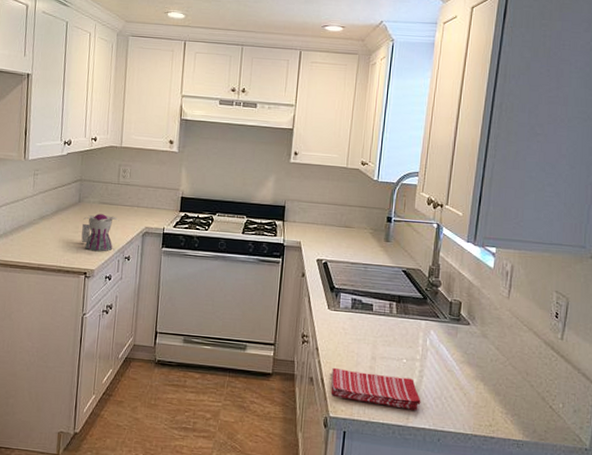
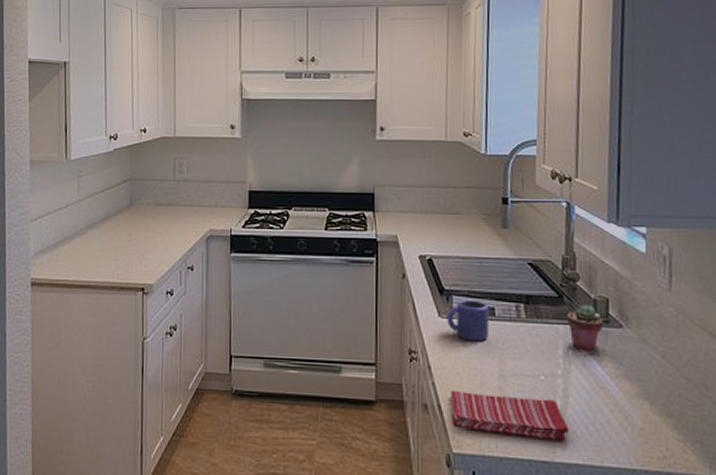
teapot: present [81,214,119,252] -> none [136,217,178,262]
mug: none [334,296,369,331] -> present [447,299,490,342]
potted succulent: none [428,306,456,342] -> present [567,305,604,351]

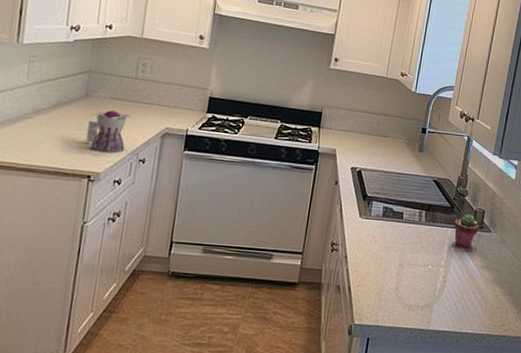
teapot: none [136,217,178,262] -> present [86,110,135,153]
mug: present [447,299,490,342] -> none [365,205,399,238]
dish towel: present [450,390,569,441] -> none [356,275,443,314]

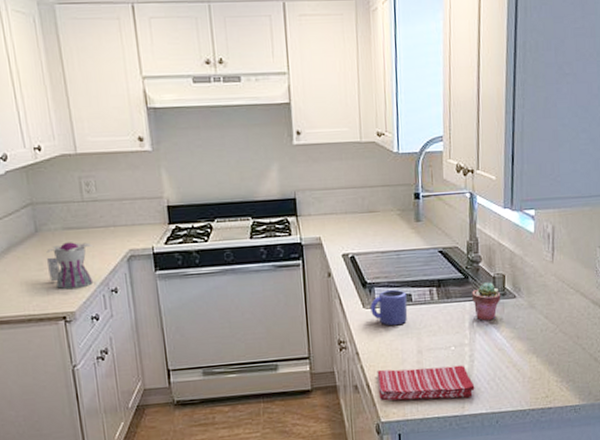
dish towel: none [356,275,443,314] -> present [377,365,475,401]
mug: none [365,205,399,238] -> present [370,289,408,326]

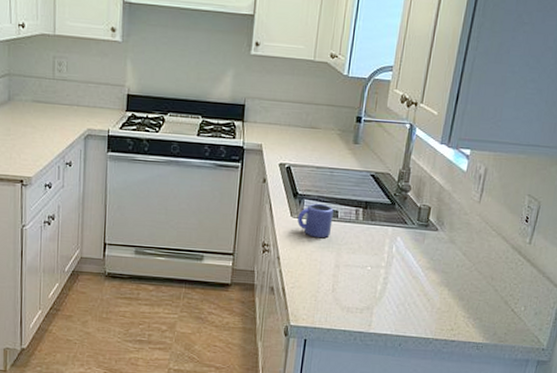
teapot: present [46,242,94,290] -> none [14,114,57,157]
dish towel: present [377,365,475,401] -> none [292,276,384,317]
potted succulent: present [472,282,501,321] -> none [395,211,424,249]

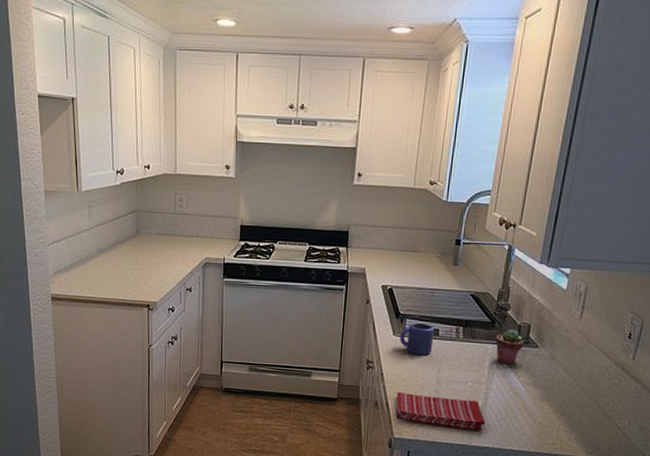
dish towel: none [292,276,384,317] -> present [395,391,486,431]
potted succulent: none [395,211,424,249] -> present [496,329,524,365]

